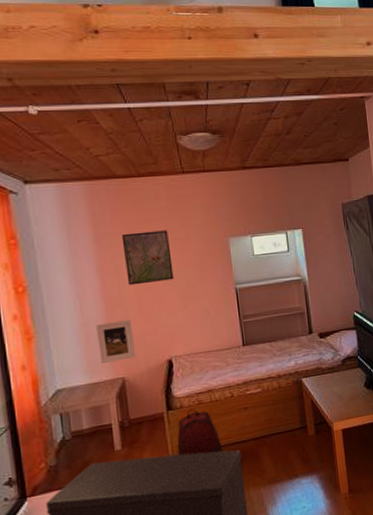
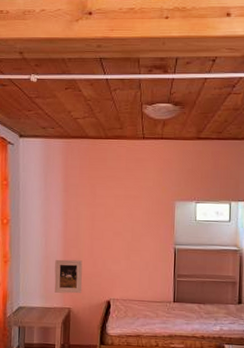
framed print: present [121,230,174,286] -> none [84,186,123,232]

